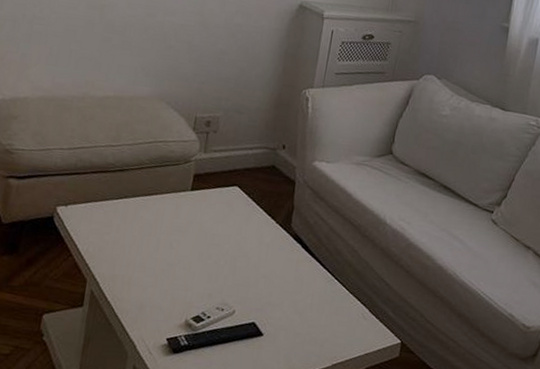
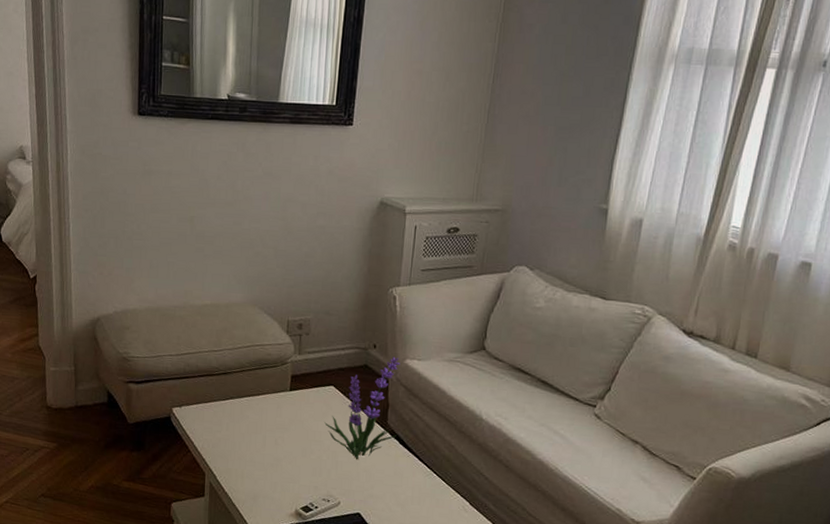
plant: none [225,158,309,265] -> present [324,356,401,460]

